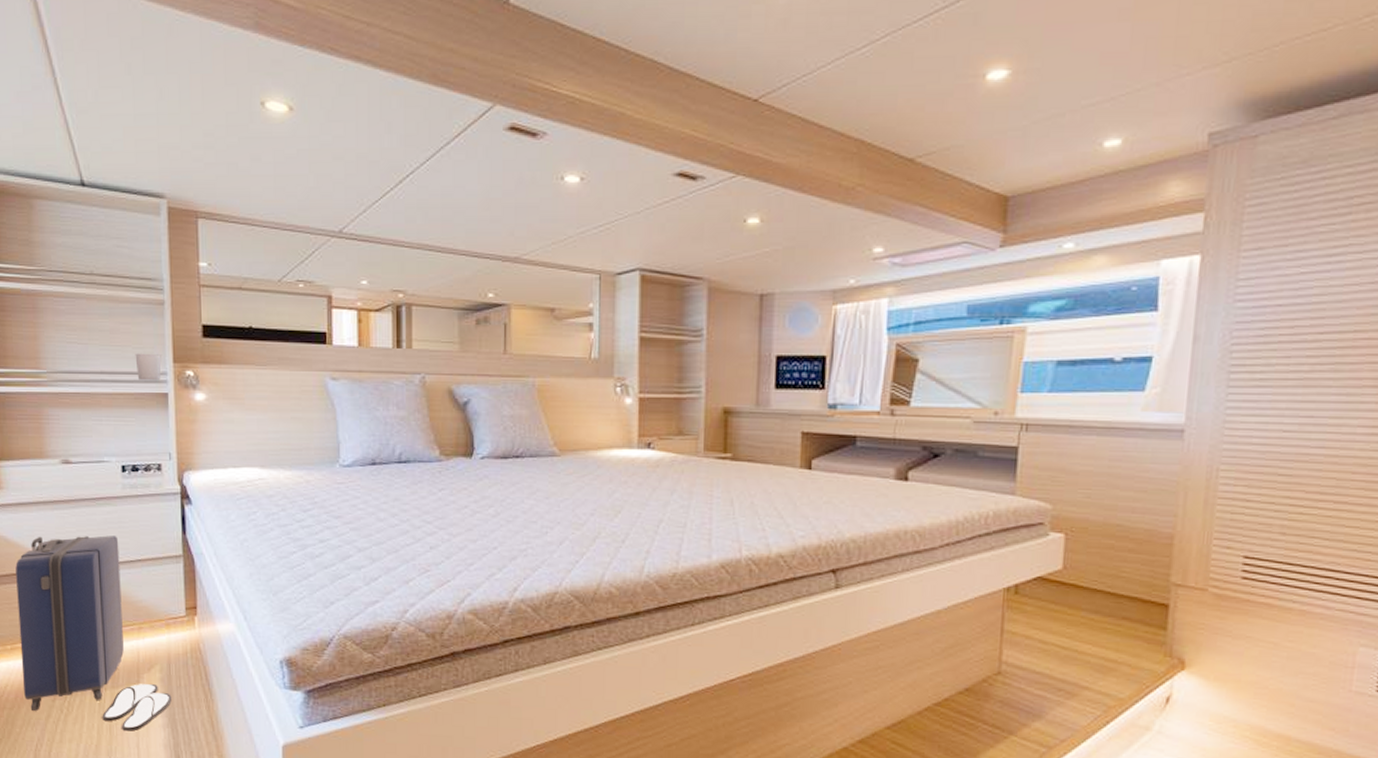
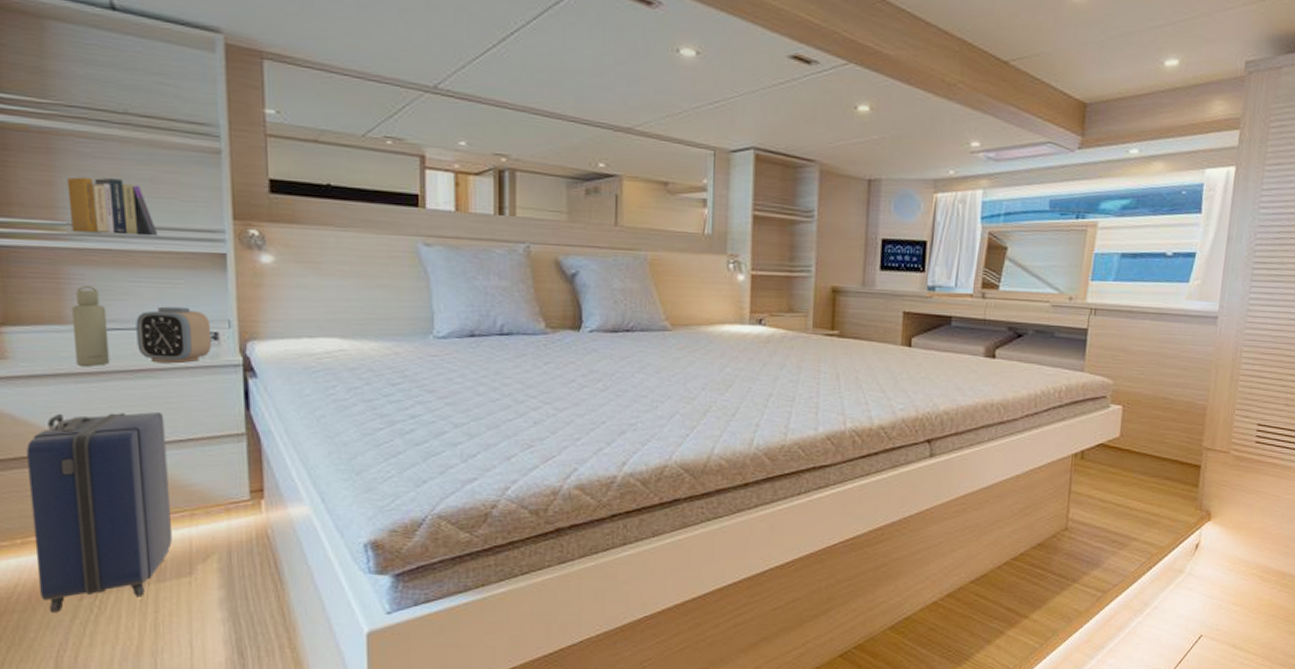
books: none [47,331,114,380] -> present [66,177,157,236]
bottle: none [49,425,78,495] -> present [71,286,110,366]
alarm clock: none [97,441,156,493] -> present [136,306,212,364]
slippers: present [102,683,172,731] -> none [144,575,233,629]
candle holder: present [135,353,162,381] -> none [184,206,218,240]

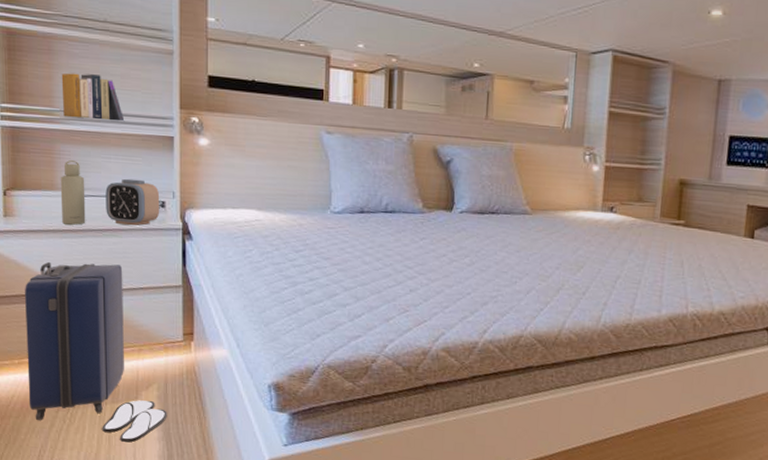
slippers: none [144,575,233,629] -> present [102,400,167,443]

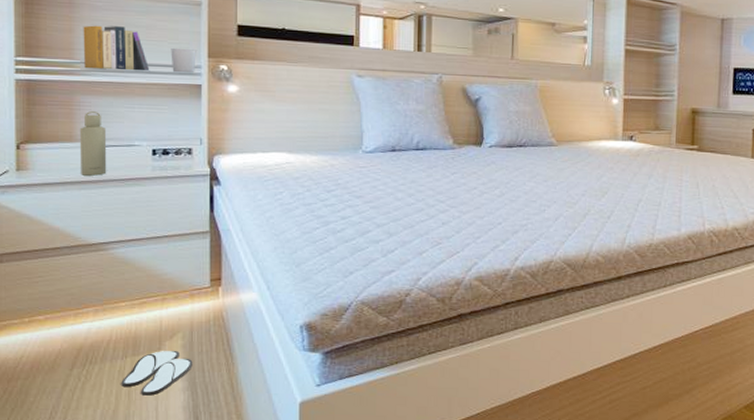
suitcase: present [25,261,124,421] -> none [38,213,146,381]
alarm clock: present [105,178,160,226] -> none [128,127,187,174]
candle holder: none [144,97,169,125] -> present [171,47,196,73]

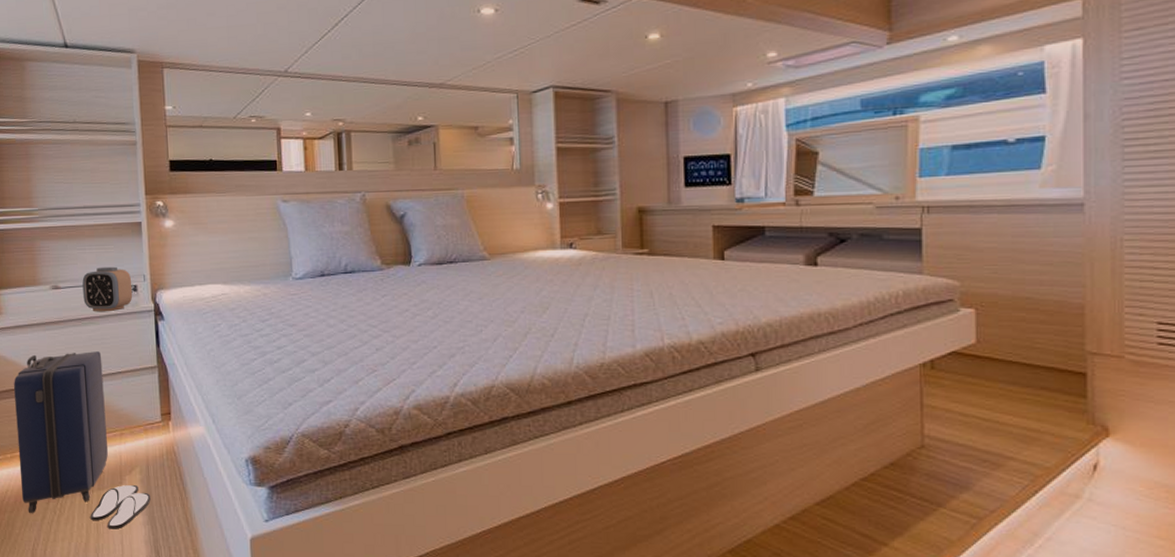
suitcase: none [38,213,146,381] -> present [14,351,108,514]
bottle: present [79,111,107,176] -> none [41,255,66,317]
books: present [83,25,149,71] -> none [38,172,95,215]
alarm clock: none [128,127,187,174] -> present [82,266,133,312]
candle holder: present [171,47,196,73] -> none [112,187,135,212]

